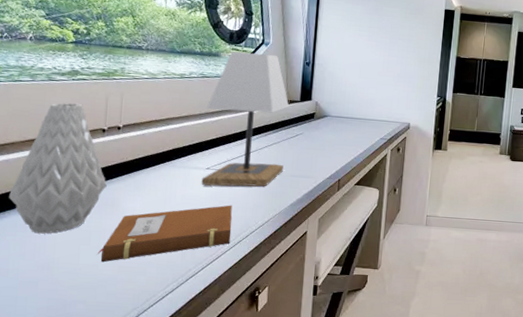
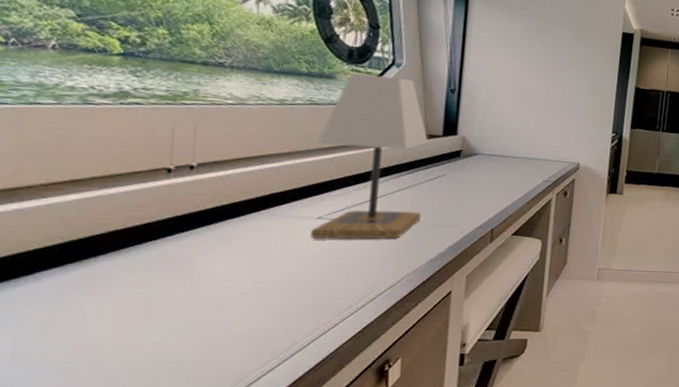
vase: present [9,103,107,234] -> none [24,134,175,306]
notebook: present [97,205,232,263] -> none [162,262,353,339]

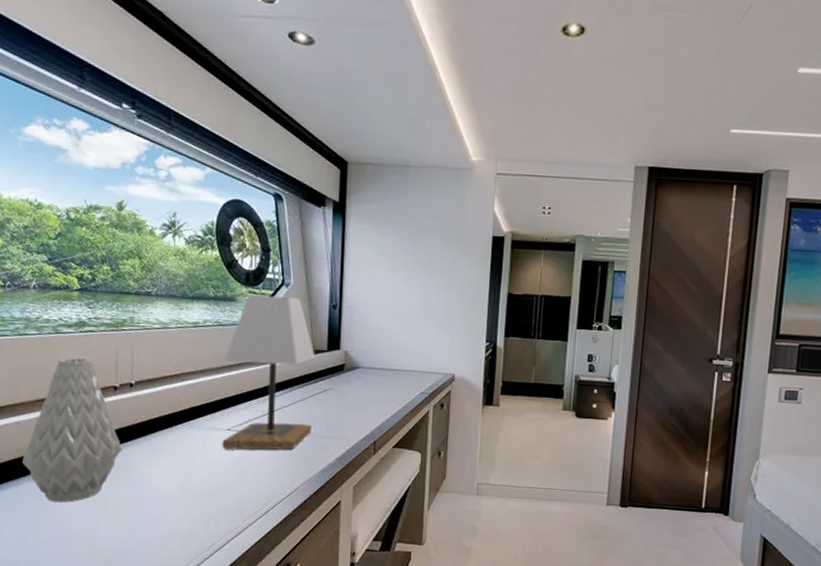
vase: none [24,134,175,306] -> present [23,358,122,503]

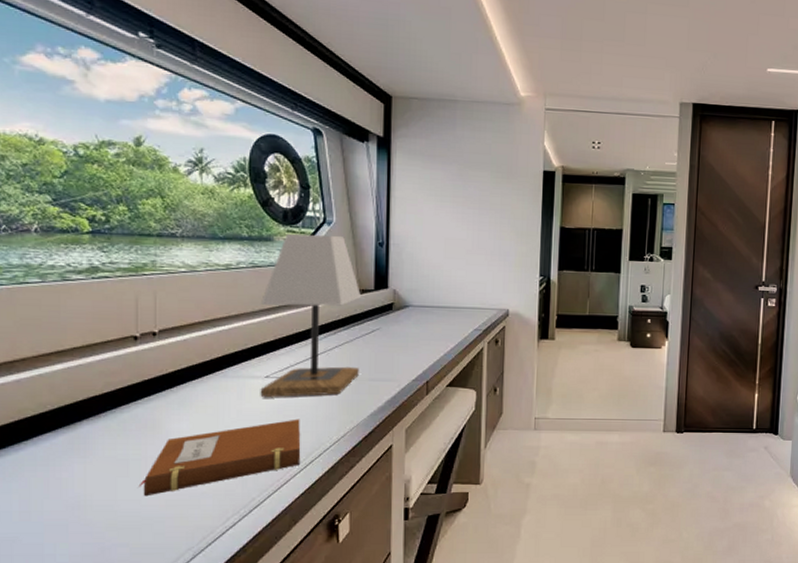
vase: present [23,358,122,503] -> none [24,306,144,467]
notebook: none [116,470,257,534] -> present [138,419,301,497]

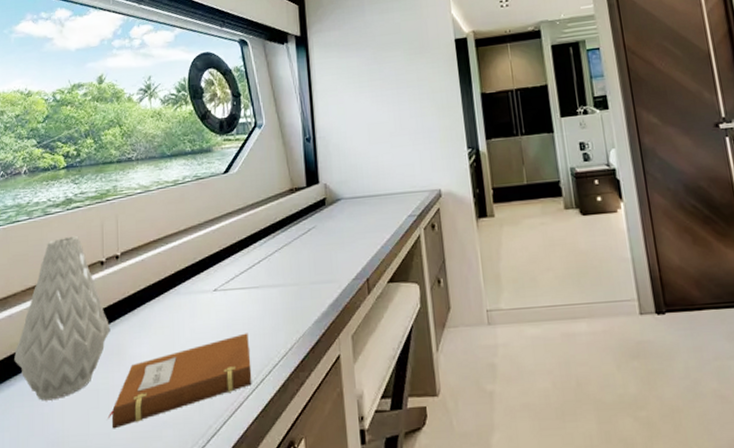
vase: none [24,306,144,467] -> present [14,236,111,401]
lamp: present [260,234,362,398] -> none [206,137,300,313]

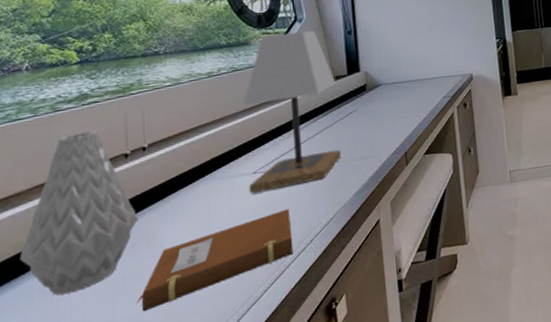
lamp: none [206,137,300,313] -> present [243,31,341,194]

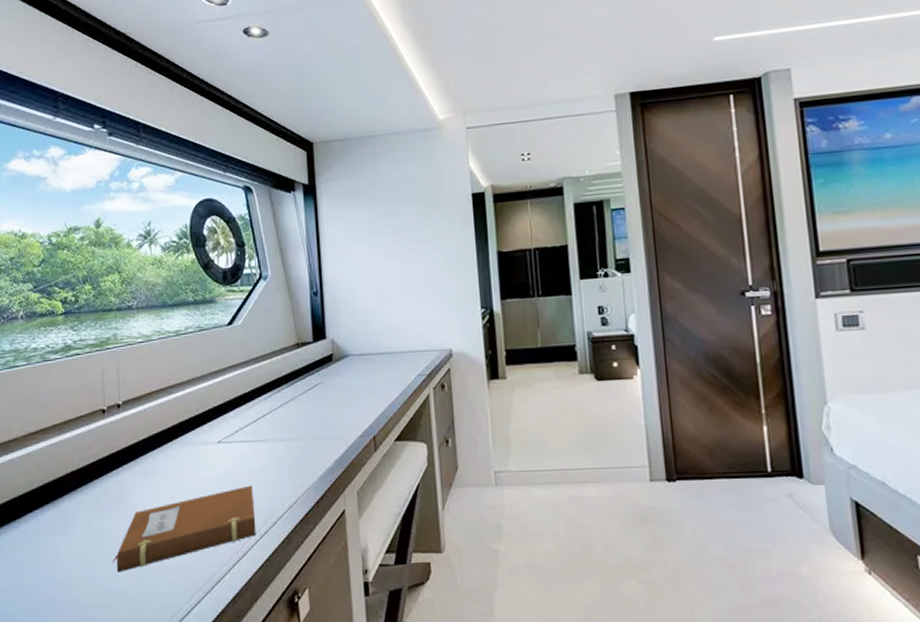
vase: present [20,131,138,296] -> none [17,383,114,544]
lamp: present [243,31,341,194] -> none [209,289,305,465]

